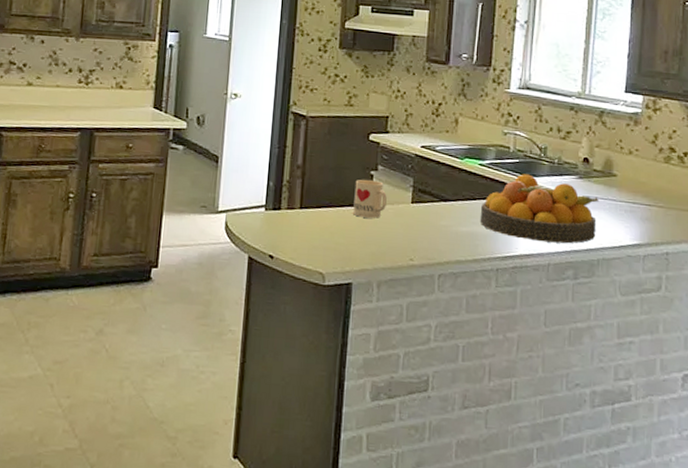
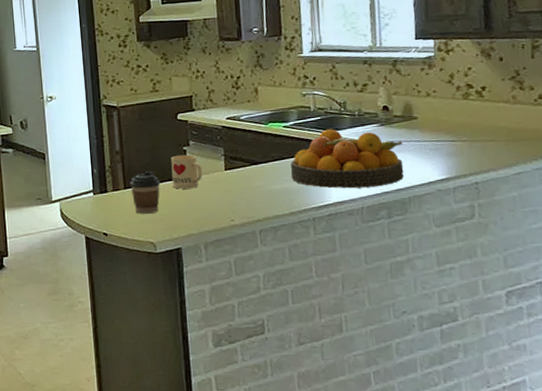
coffee cup: none [307,192,341,240] -> present [130,171,161,214]

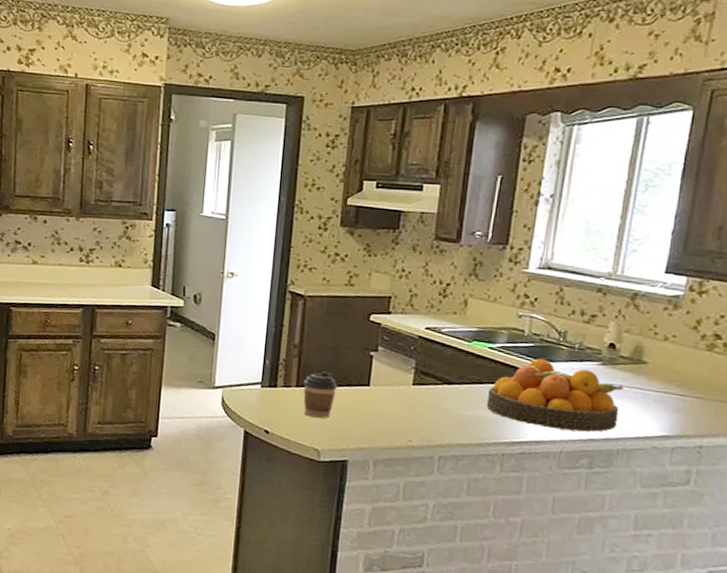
mug: present [170,154,202,189] -> none [351,359,387,399]

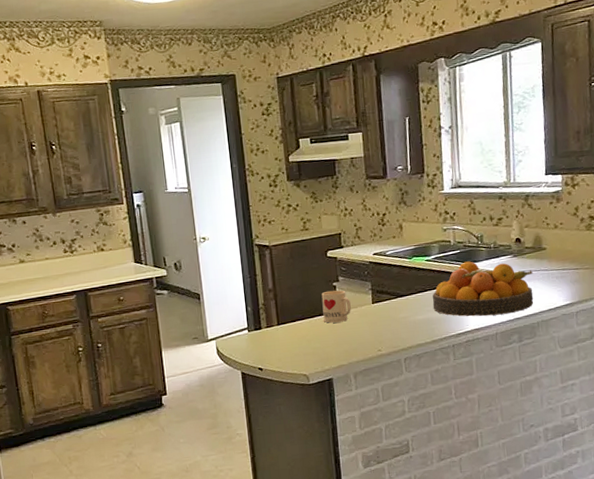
coffee cup: present [303,371,338,418] -> none [283,307,312,348]
mug: none [351,359,387,399] -> present [321,290,351,323]

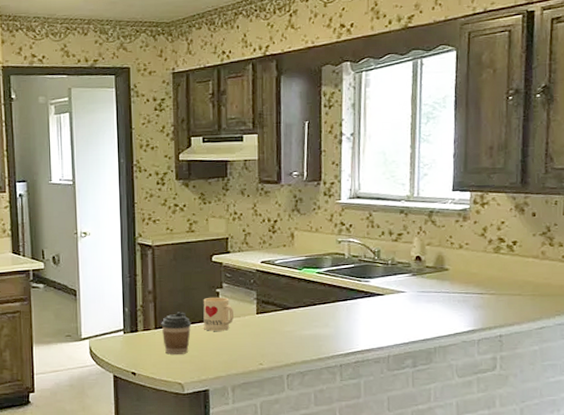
coffee cup: none [283,307,312,348] -> present [161,312,192,355]
fruit bowl: present [432,261,534,317] -> none [321,277,433,337]

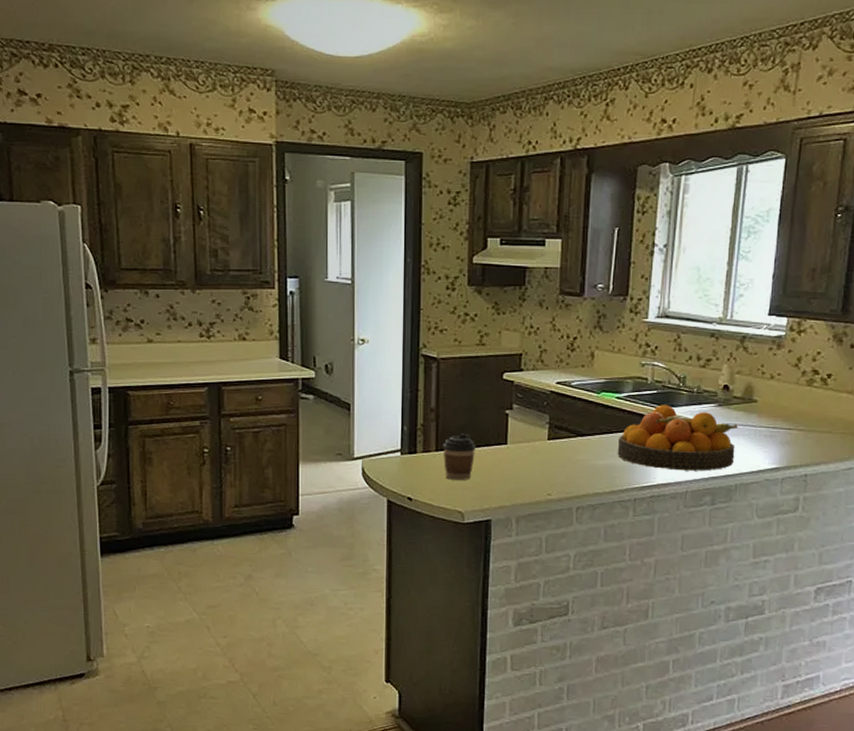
mug: present [203,297,234,331] -> none [489,418,523,457]
fruit bowl: none [321,277,433,337] -> present [617,405,739,471]

